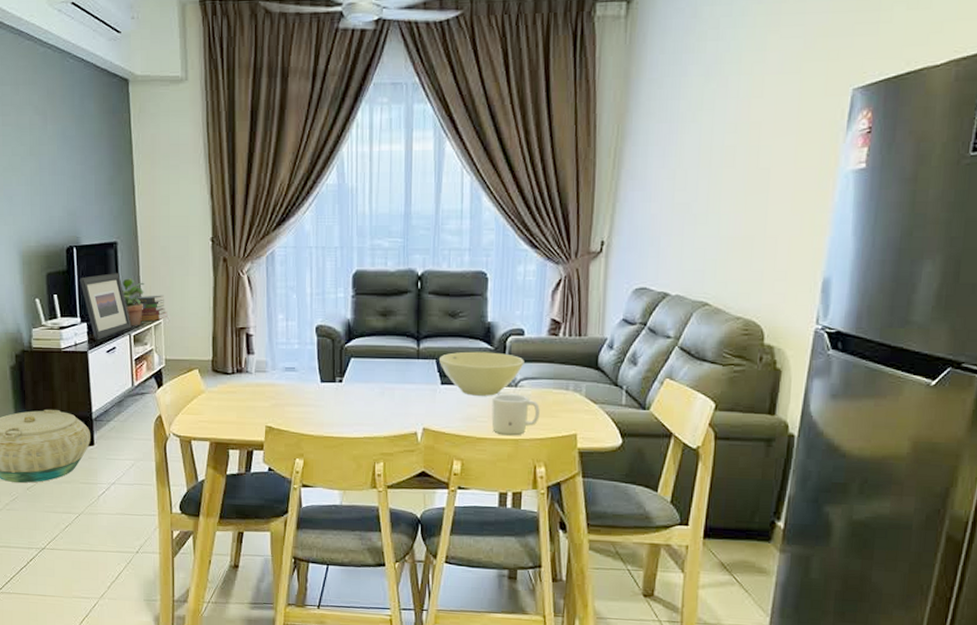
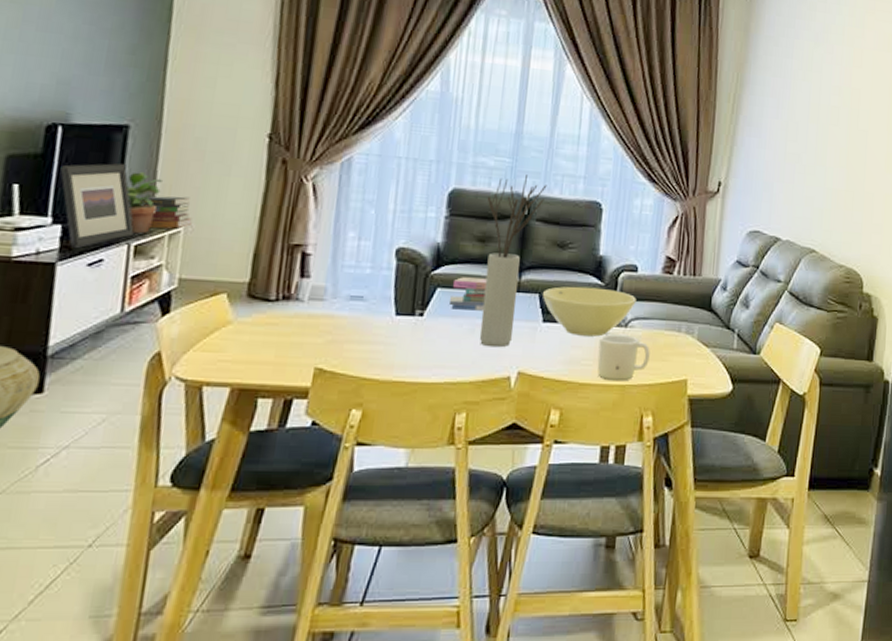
books: none [362,348,391,376] -> present [450,277,487,311]
vase: none [385,252,436,408] -> present [479,174,547,348]

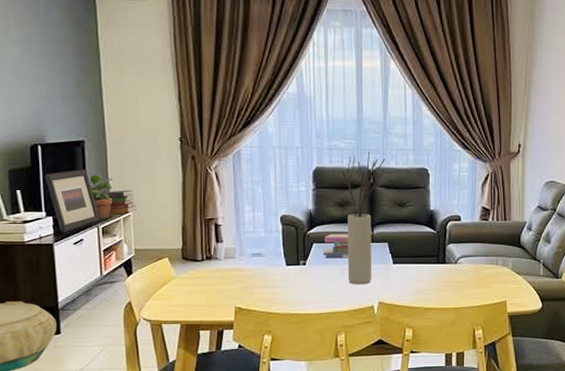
bowl: present [542,286,636,337] -> none [390,235,462,272]
mug: present [597,334,650,381] -> none [437,270,476,305]

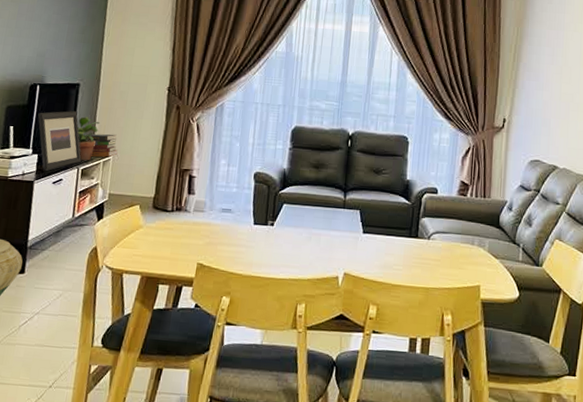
books: present [324,234,349,259] -> none [293,196,320,223]
vase: present [341,152,385,285] -> none [314,115,365,253]

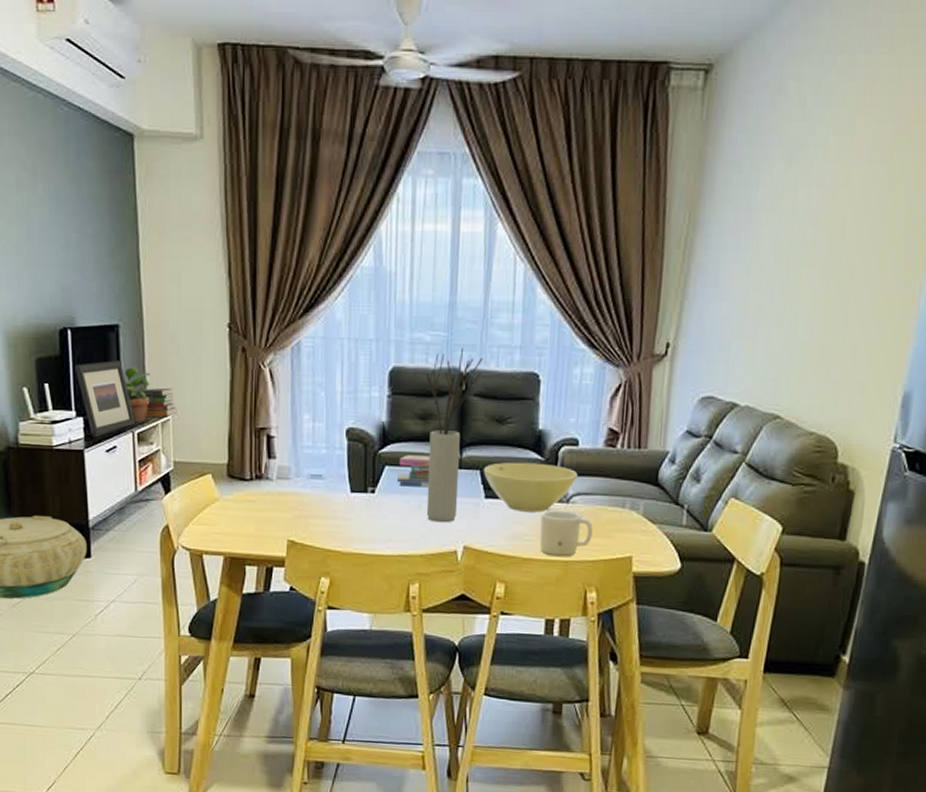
books: none [293,196,320,223] -> present [398,455,430,488]
vase: none [314,115,365,253] -> present [425,348,483,523]
bowl: none [362,204,437,247] -> present [483,462,578,513]
mug: none [406,245,449,285] -> present [539,510,593,557]

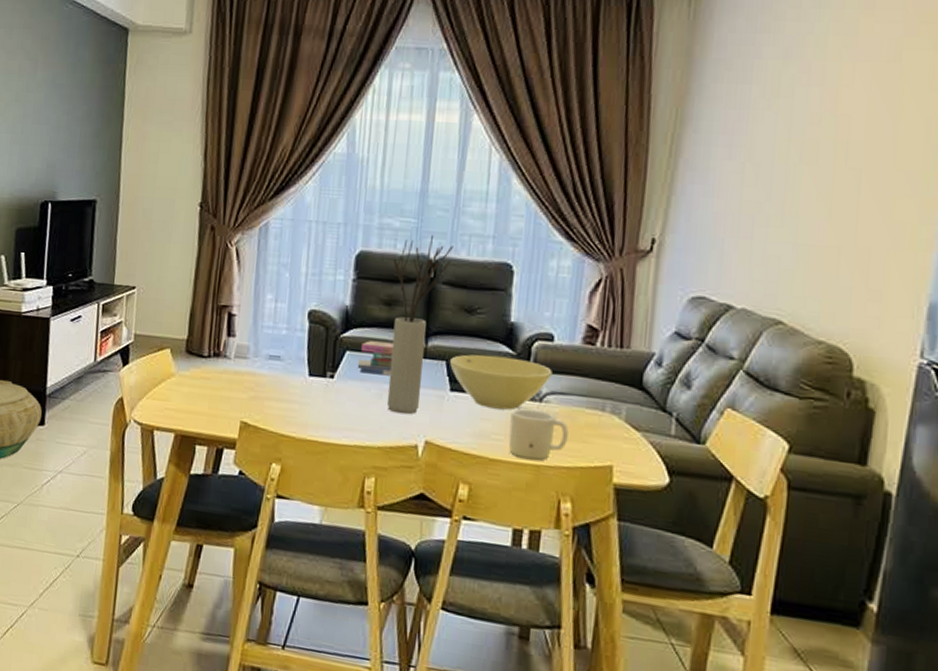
picture frame: present [74,359,135,438] -> none [50,233,102,307]
potted plant: present [124,367,150,423] -> none [95,240,121,295]
books: present [135,387,177,418] -> none [104,261,143,290]

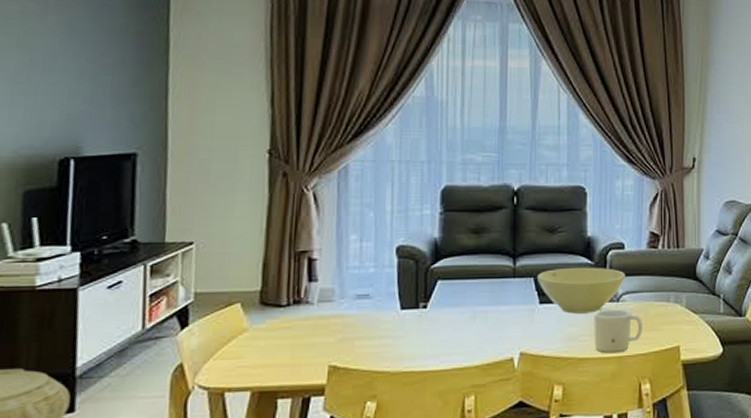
books: present [358,341,394,376] -> none [451,268,484,299]
vase: present [386,235,454,415] -> none [477,167,533,332]

